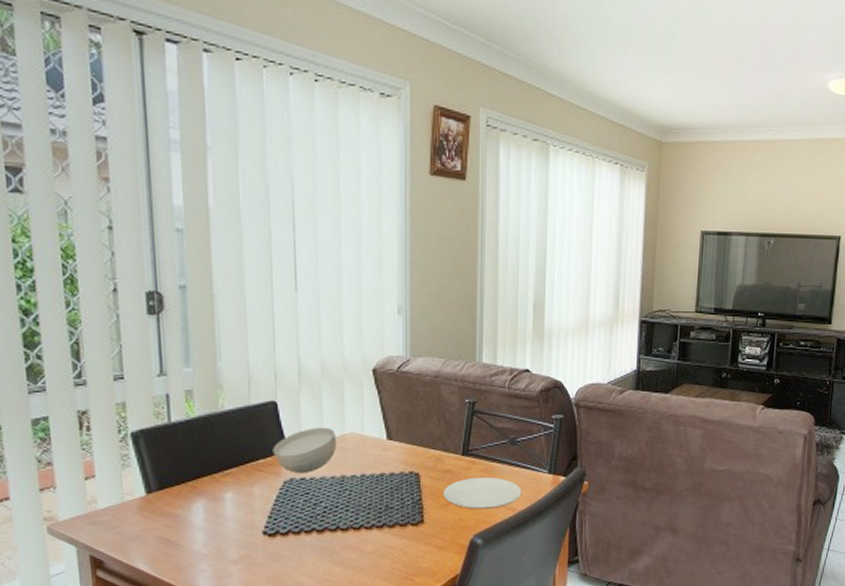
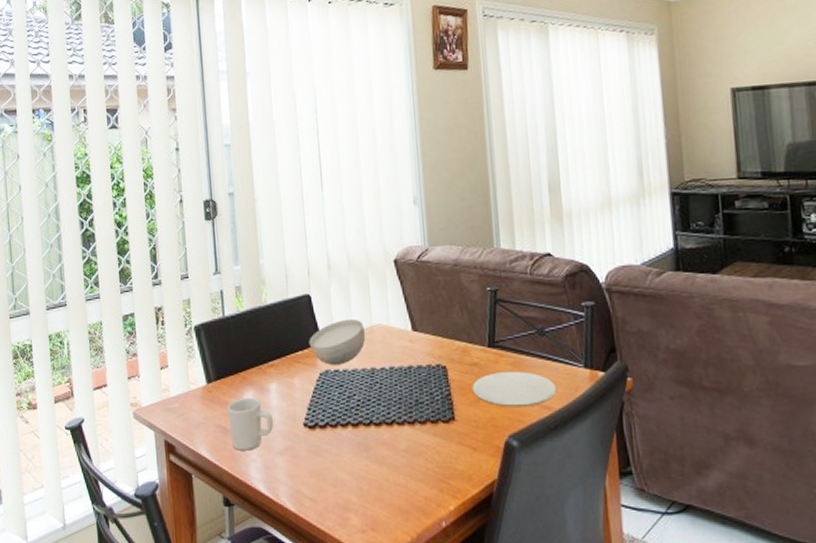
mug: none [172,507,228,562] -> present [227,397,274,451]

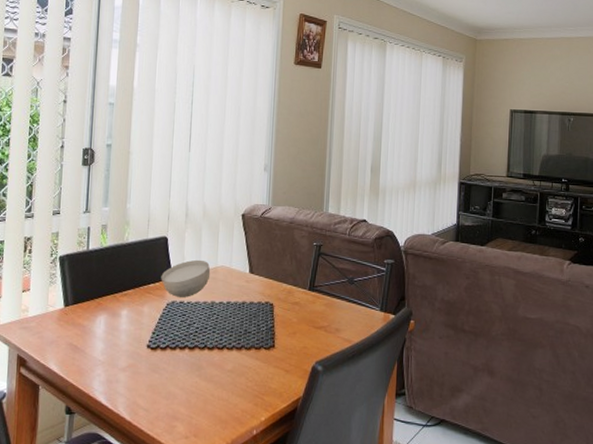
mug: present [227,397,274,451] -> none [79,320,121,366]
plate: present [472,370,557,408] -> none [291,310,358,340]

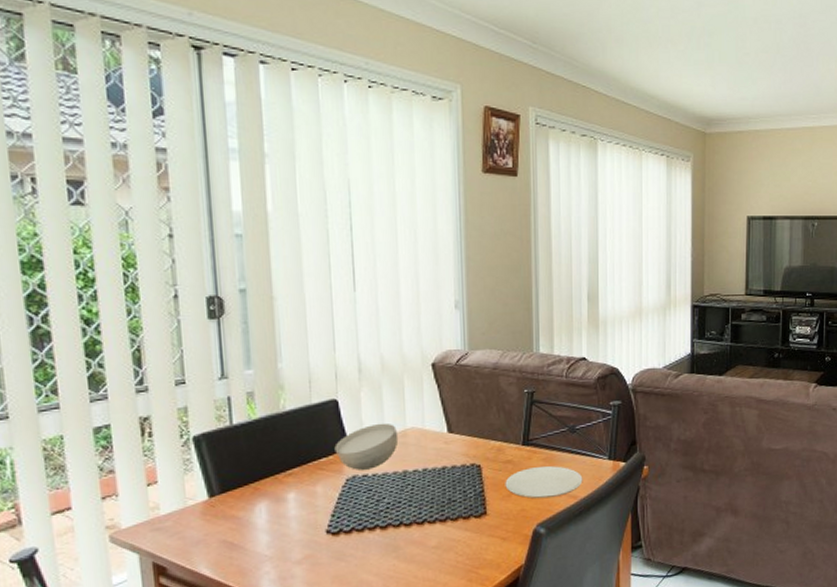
plate: none [291,310,358,340] -> present [505,465,583,499]

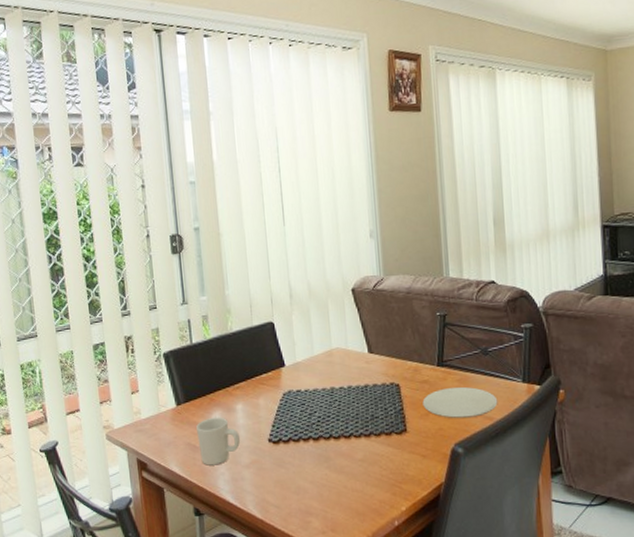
mug: none [235,508,292,565] -> present [196,417,241,466]
bowl: present [334,423,399,470] -> none [272,343,326,386]

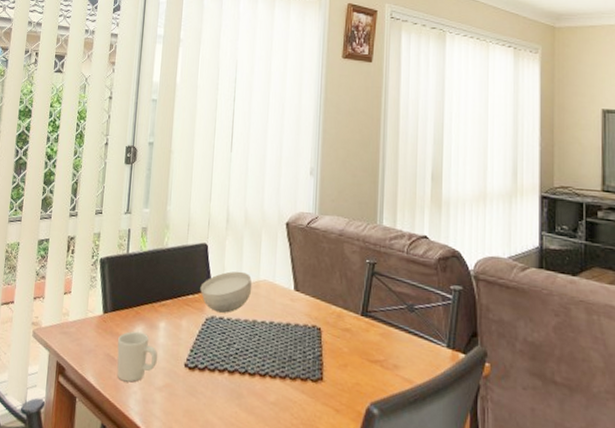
bowl: none [272,343,326,386] -> present [200,271,252,313]
plate: present [422,386,498,419] -> none [342,340,420,378]

